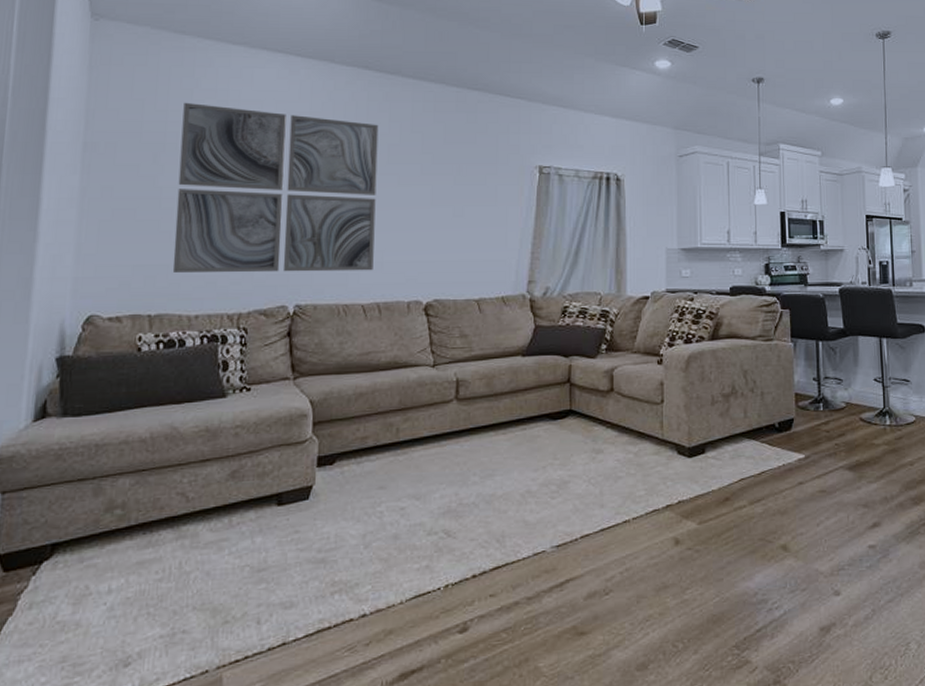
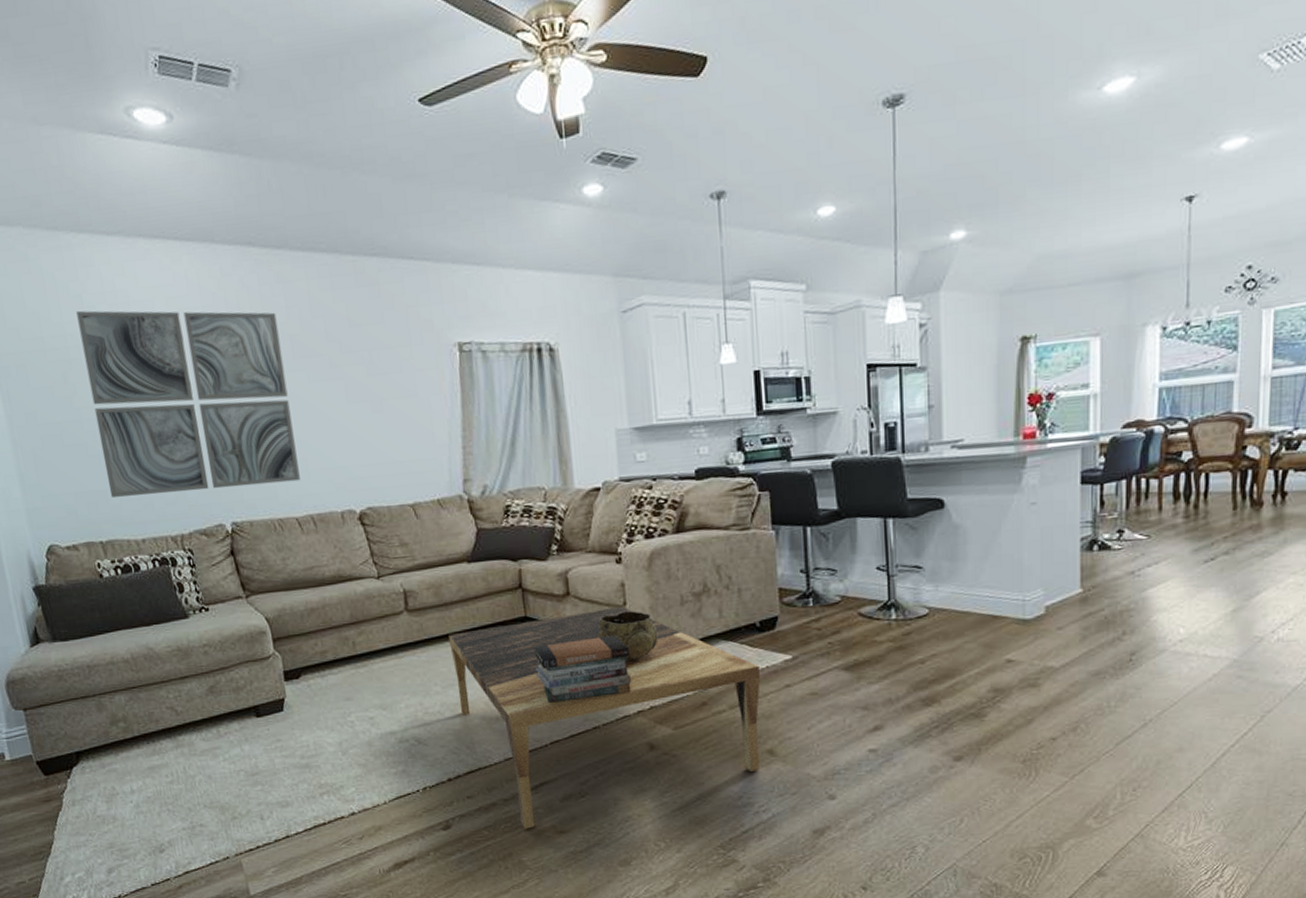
coffee table: none [494,403,777,631] -> present [448,606,760,829]
book stack: none [575,431,663,497] -> present [534,635,632,704]
decorative bowl: none [635,408,690,457] -> present [597,611,659,662]

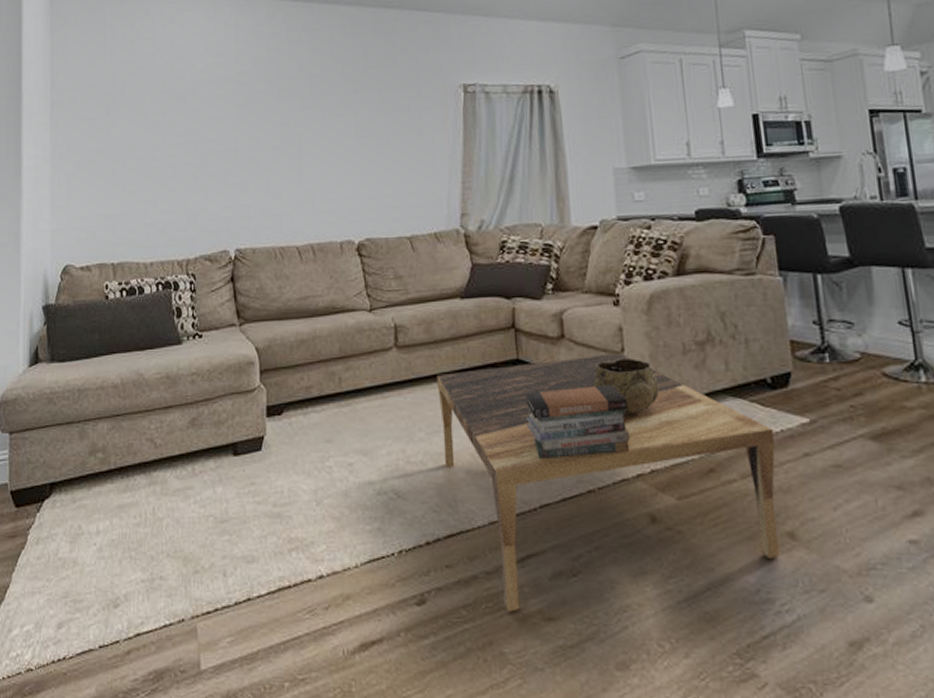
wall art: present [76,310,300,497] -> none [128,53,305,221]

